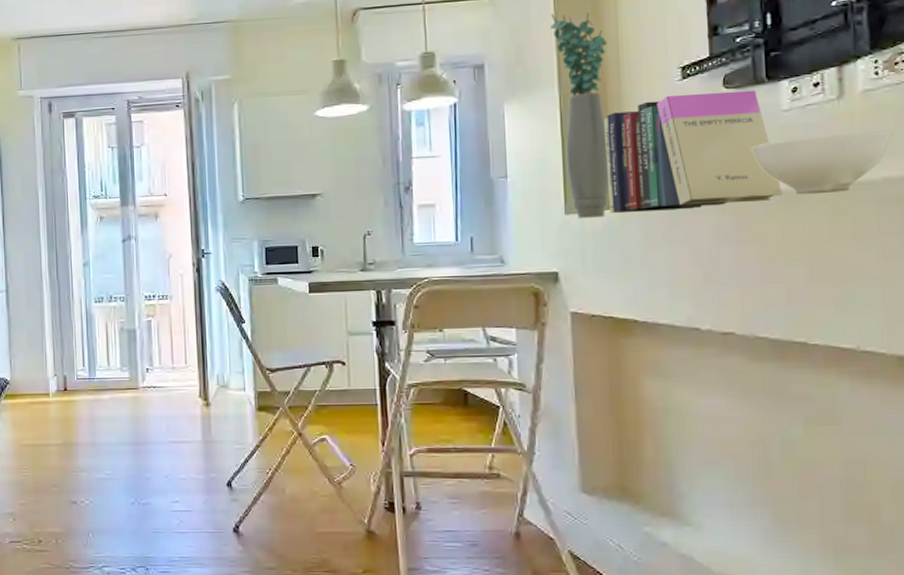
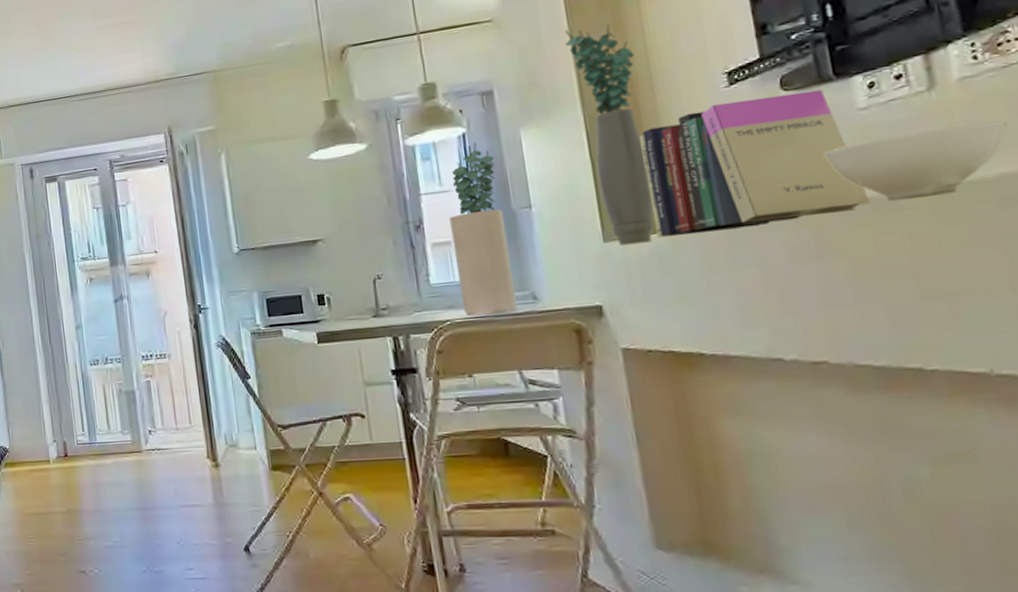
vase: none [435,112,487,275] -> present [449,142,518,316]

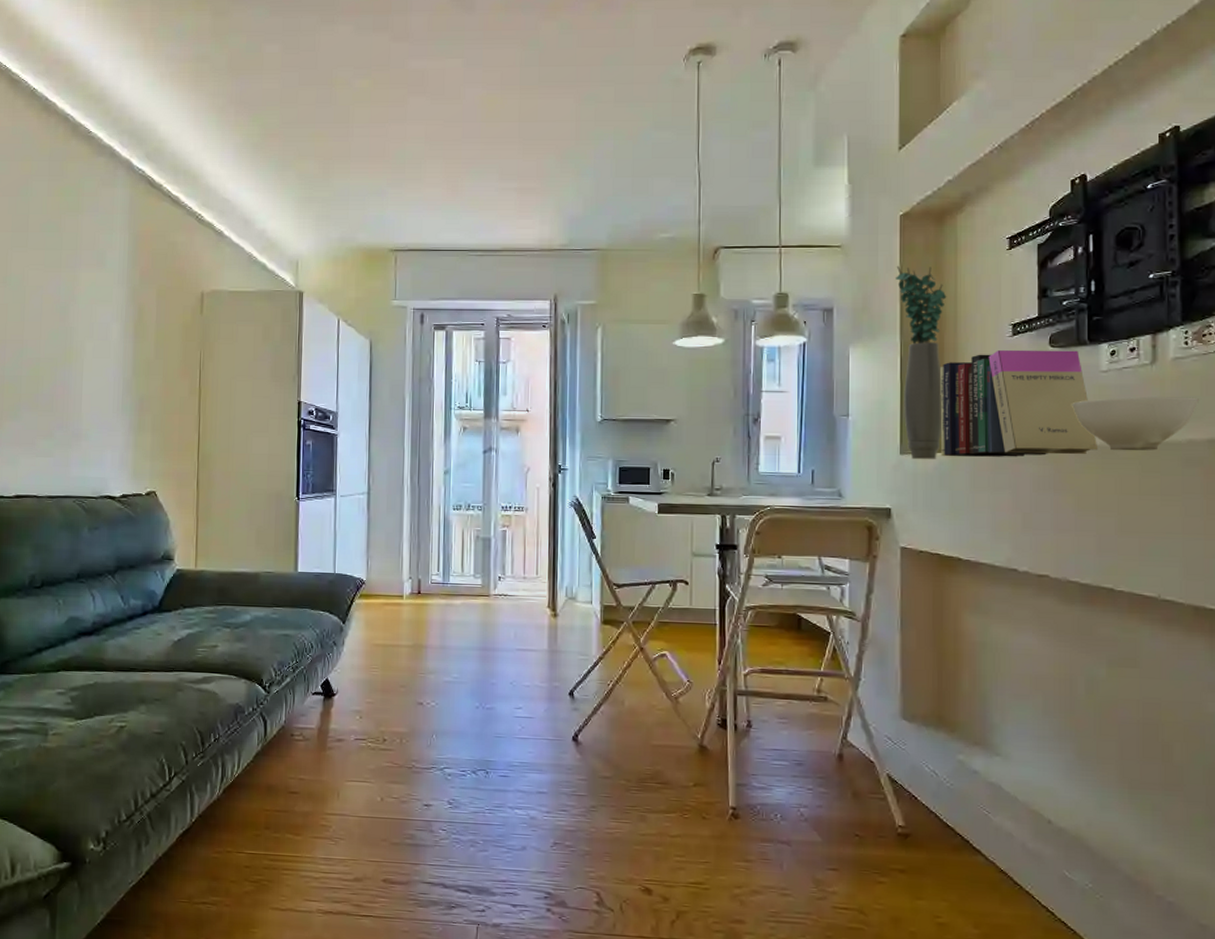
vase: present [449,142,518,316] -> none [782,352,826,506]

